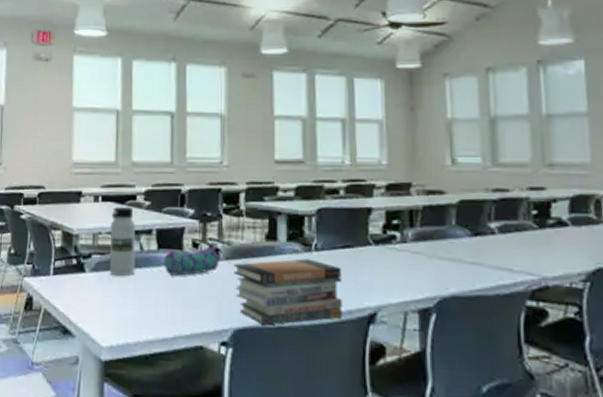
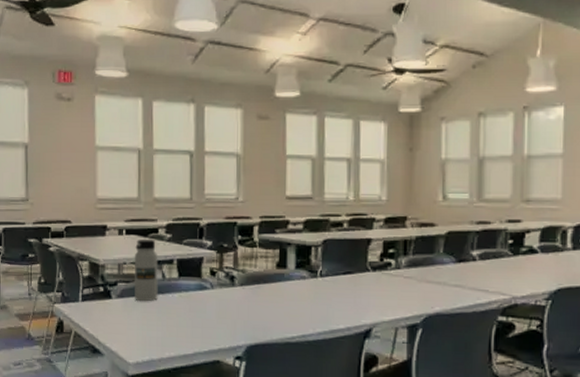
pencil case: present [164,247,220,276] -> none [184,274,235,300]
book stack: present [234,258,342,325] -> none [248,284,343,341]

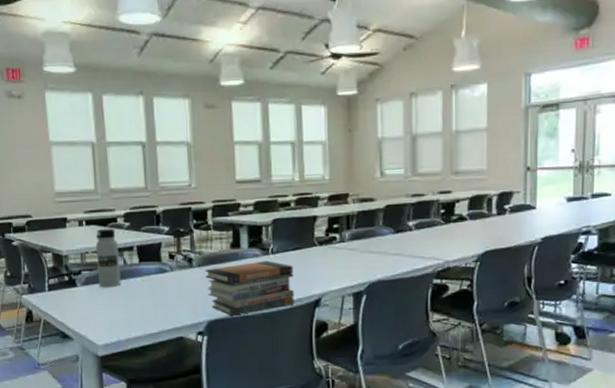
book stack: none [248,284,343,341] -> present [205,261,294,316]

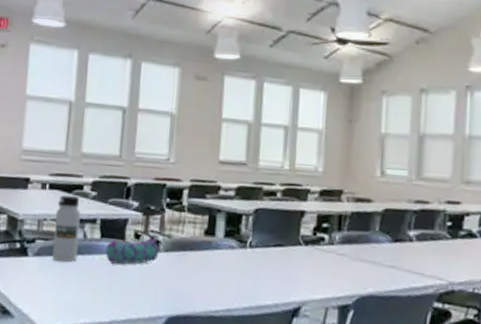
pencil case: none [145,257,193,283] -> present [105,238,159,265]
book stack: present [205,261,294,316] -> none [171,254,272,314]

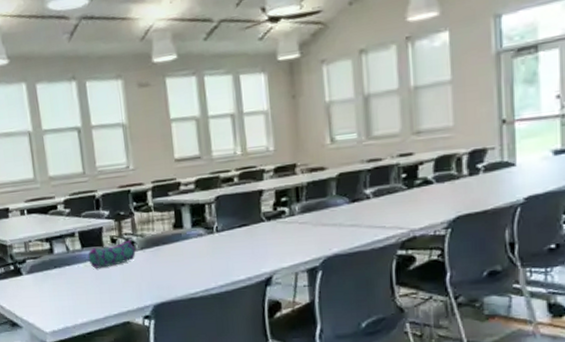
water bottle: present [52,195,81,262] -> none [37,215,65,275]

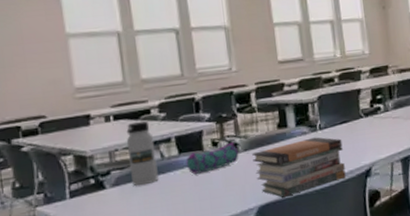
water bottle: none [37,215,65,275] -> present [126,121,159,186]
book stack: none [148,239,244,298] -> present [252,137,346,198]

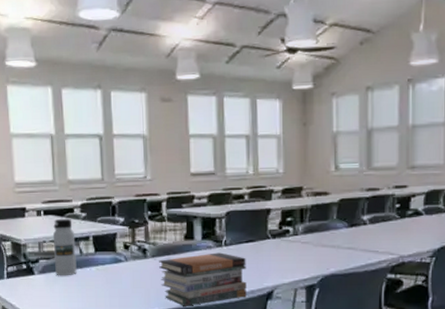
pencil case: present [186,142,239,174] -> none [100,247,147,272]

